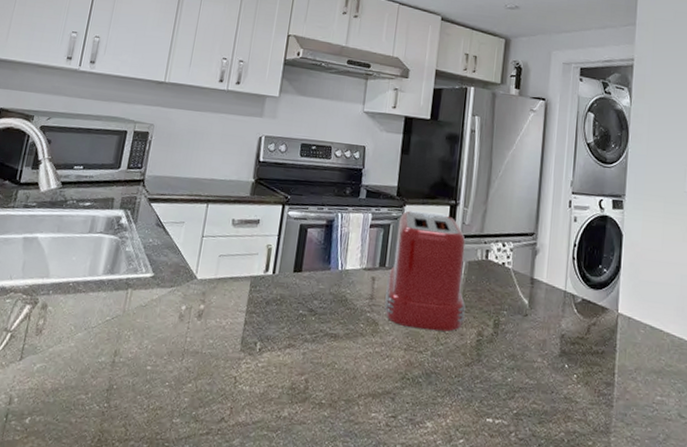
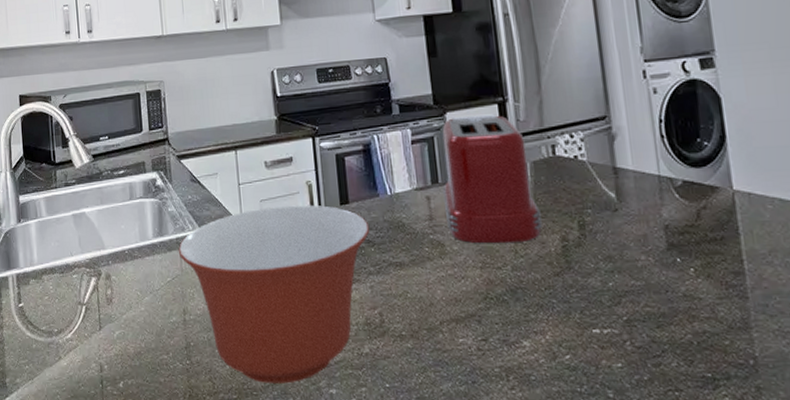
mixing bowl: none [125,262,316,438] -> present [178,204,370,384]

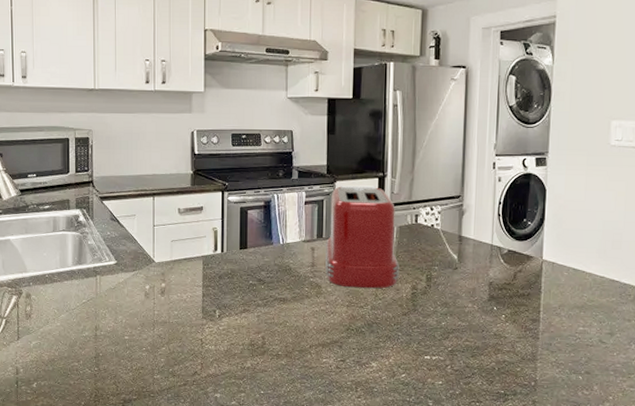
mixing bowl: present [178,204,370,384] -> none [94,246,262,388]

